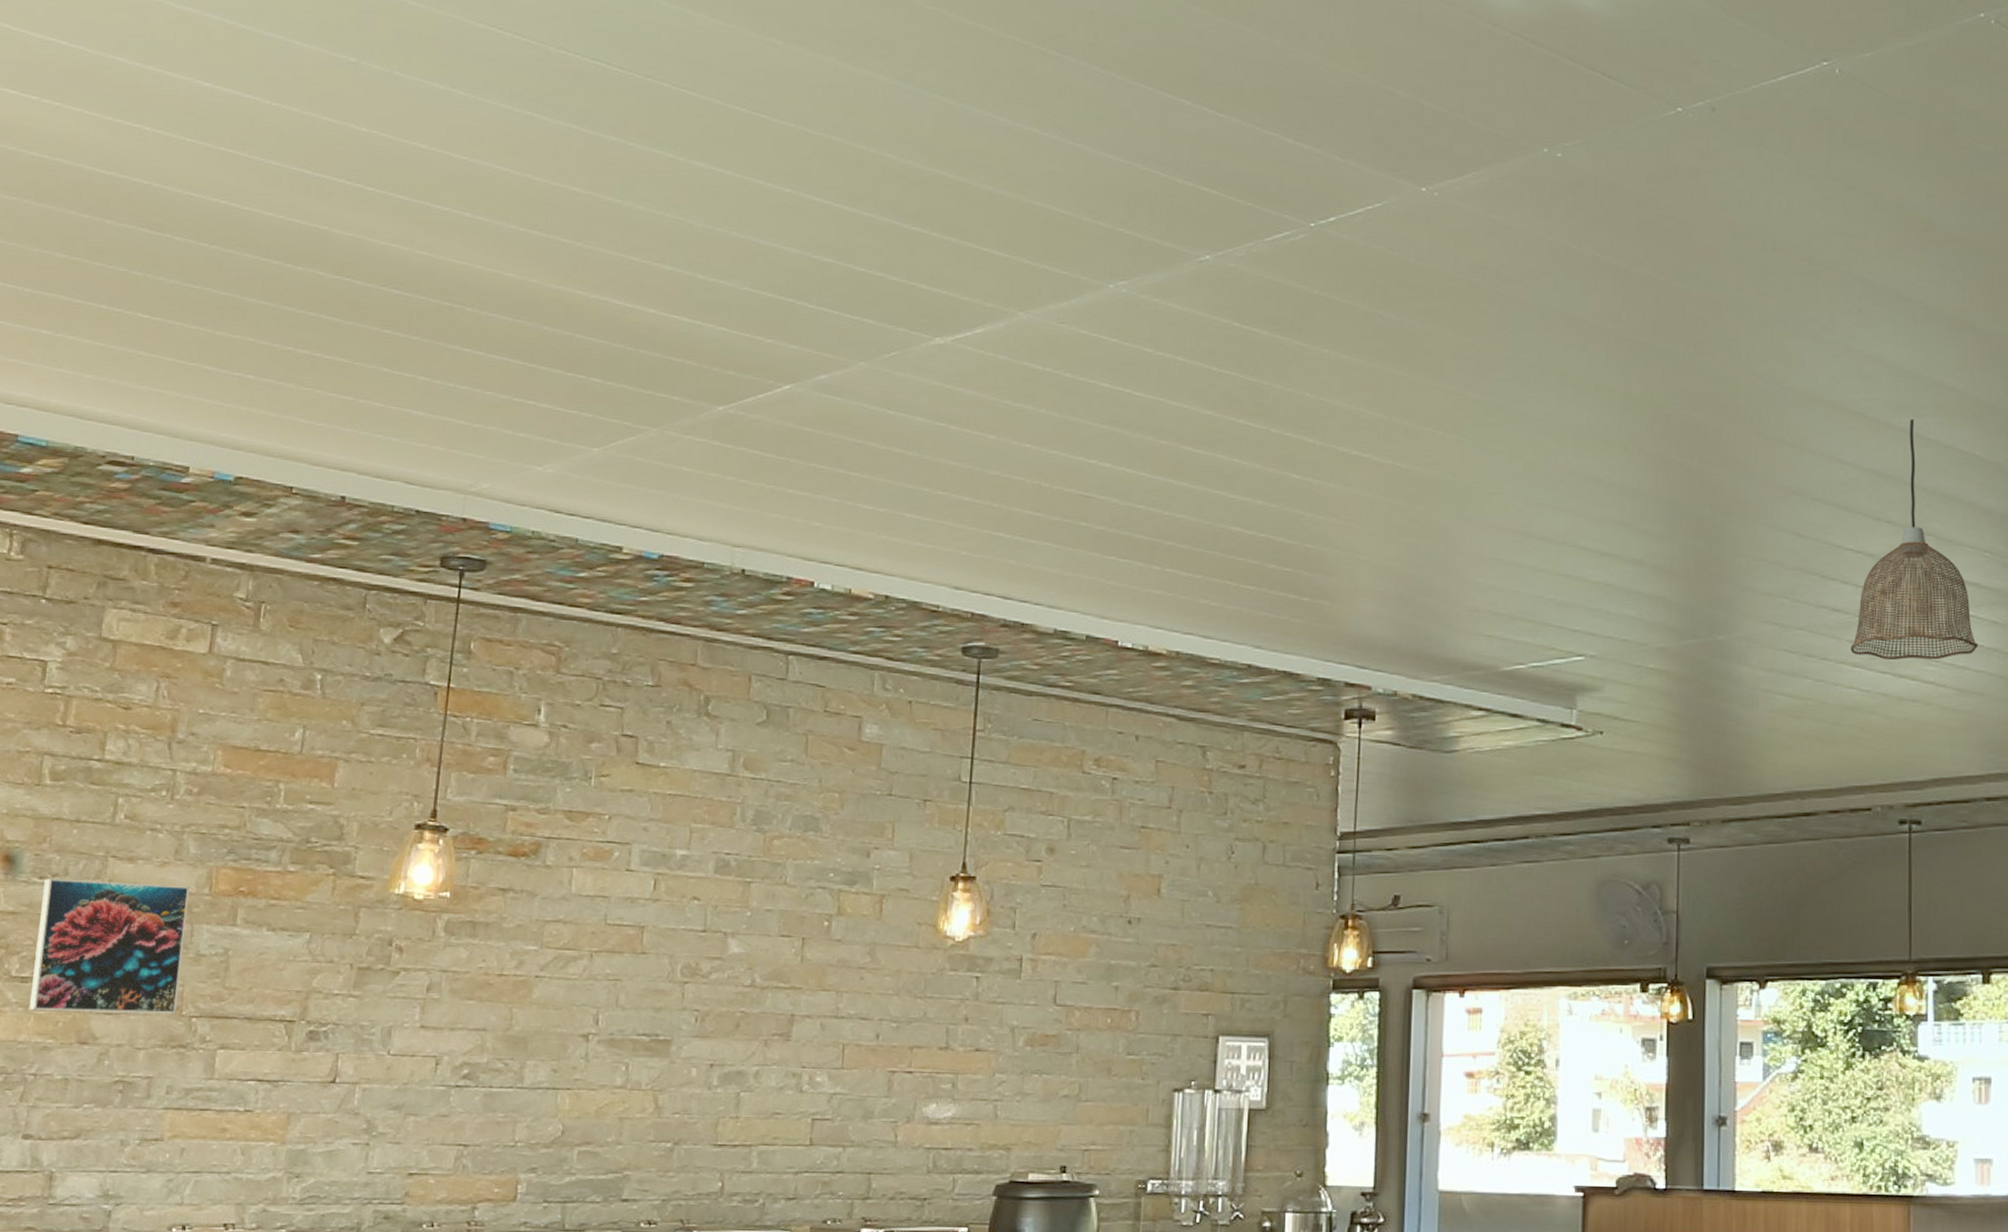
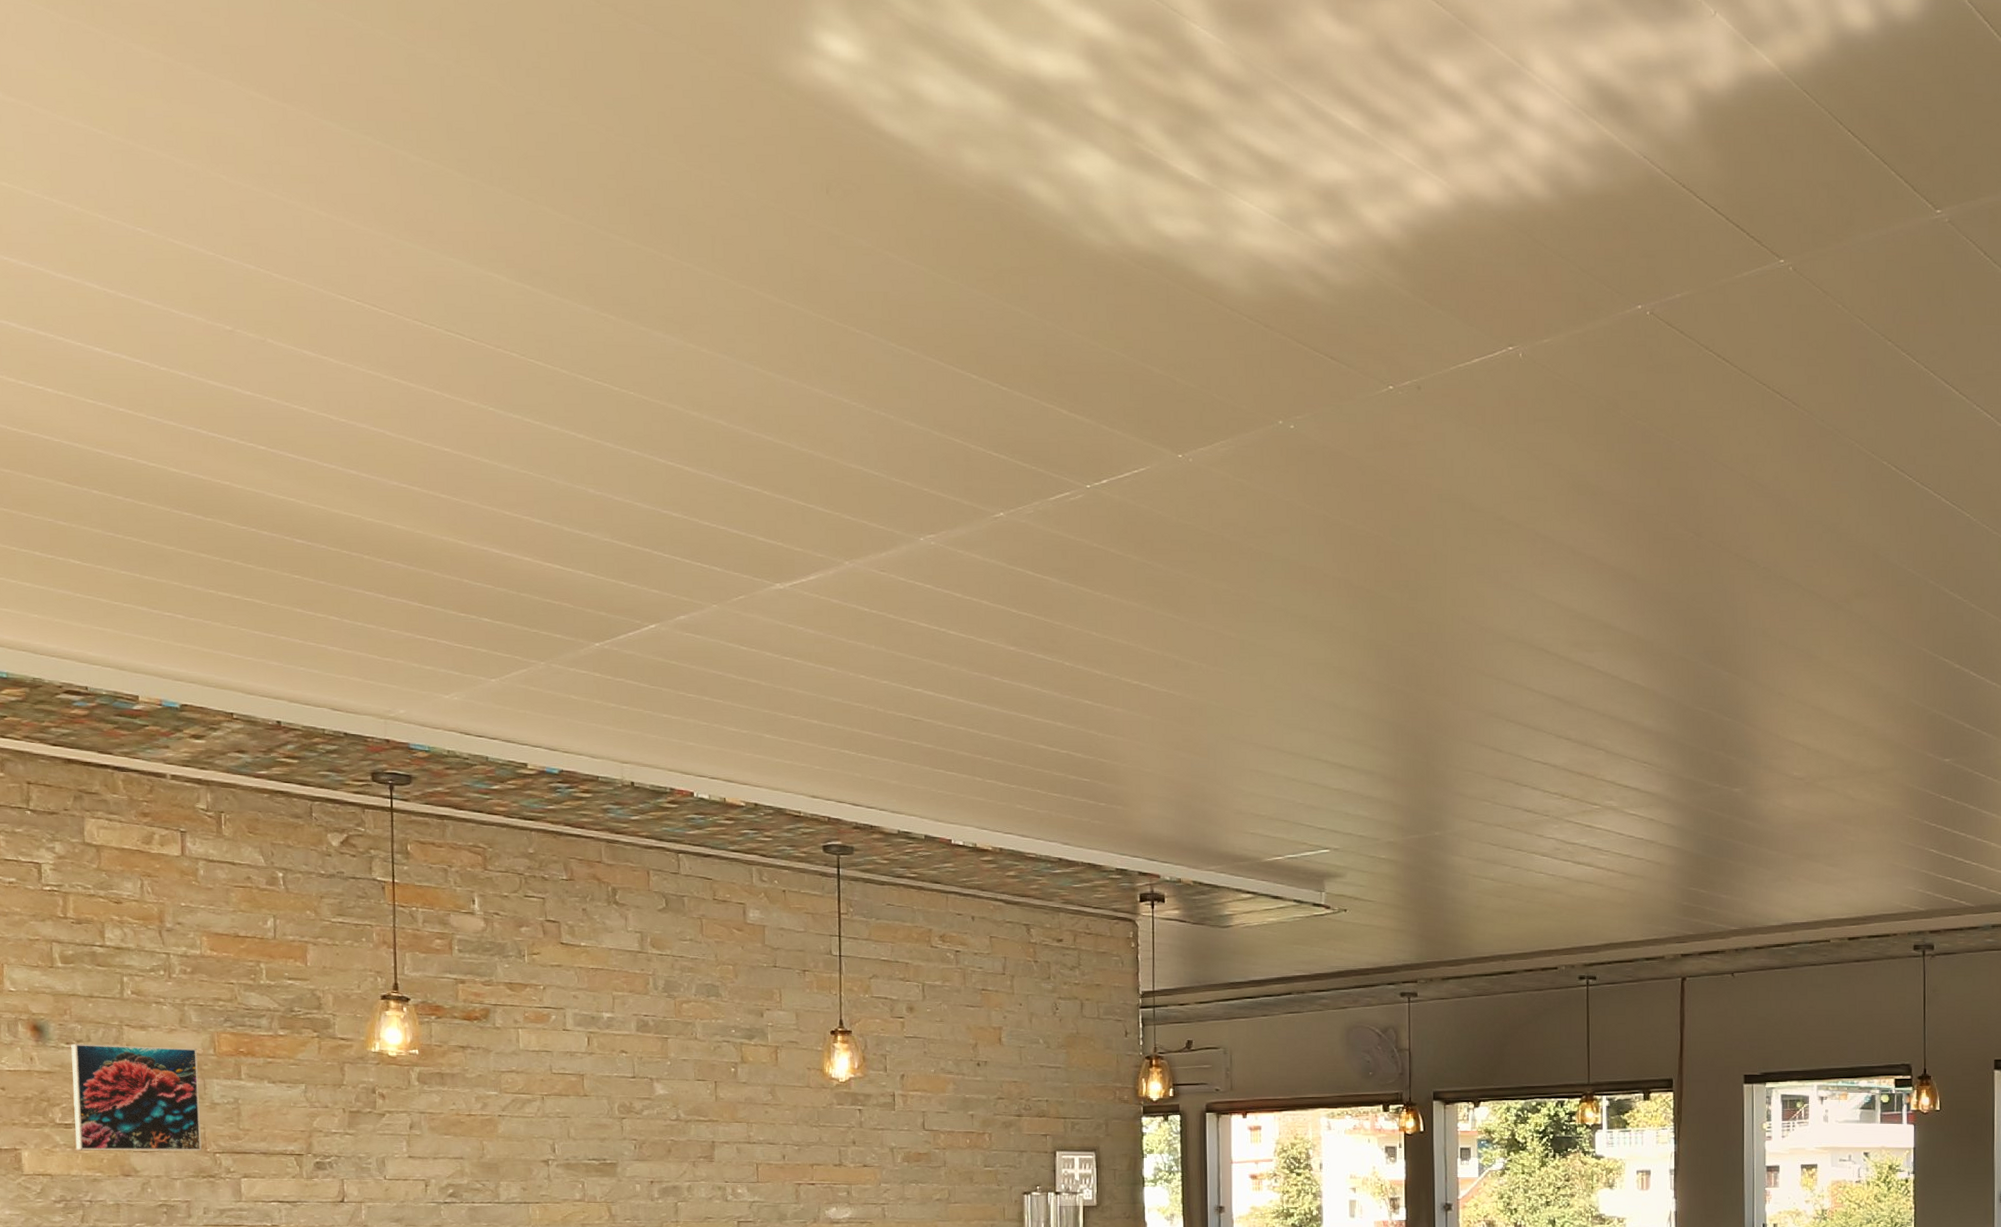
pendant lamp: present [1850,419,1978,661] -> none [1539,654,1639,851]

